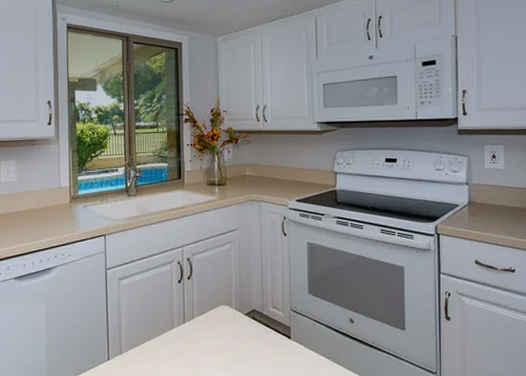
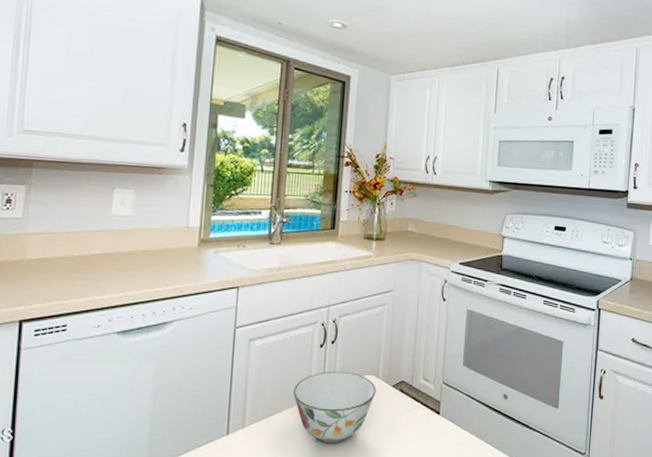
soup bowl: none [159,303,231,367] -> present [292,371,376,444]

